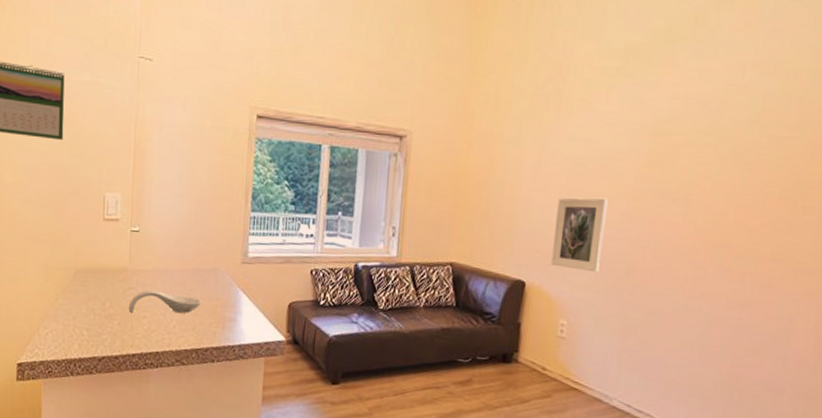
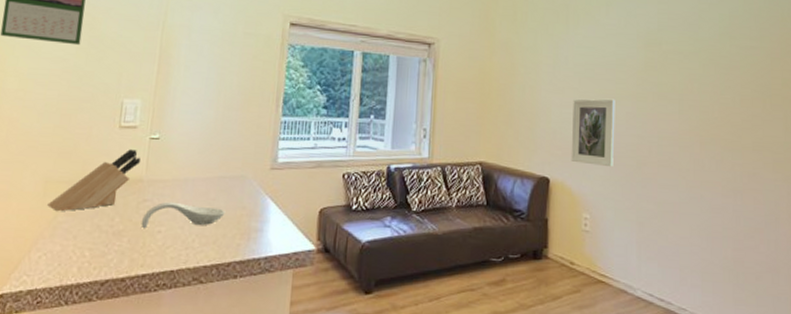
knife block: none [49,241,125,296] -> present [47,149,141,212]

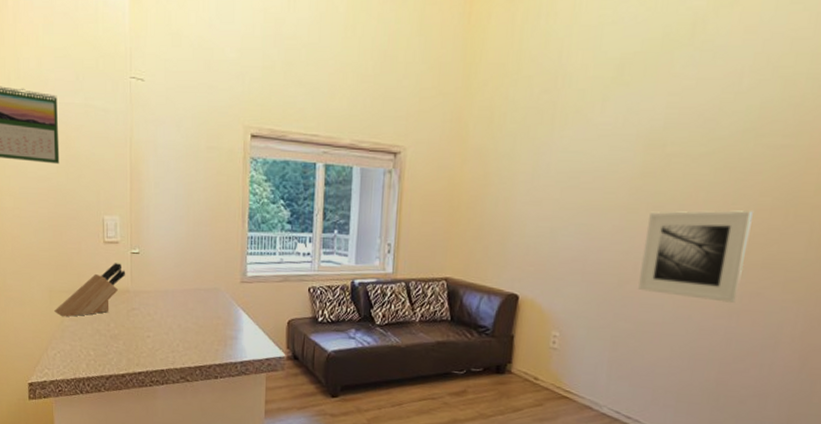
spoon rest: present [141,201,225,229] -> none [132,310,203,334]
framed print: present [571,98,615,168] -> none [543,210,601,285]
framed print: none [653,100,739,182] -> present [637,210,753,303]

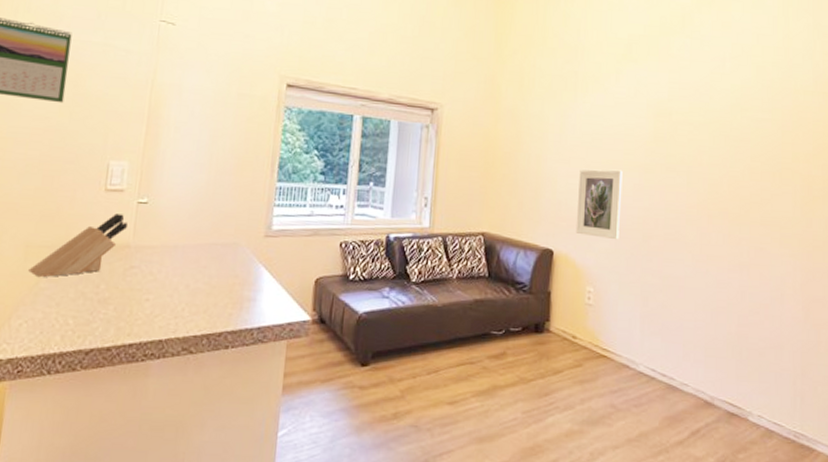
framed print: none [543,210,601,285] -> present [575,169,623,240]
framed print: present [637,210,753,303] -> none [660,172,747,257]

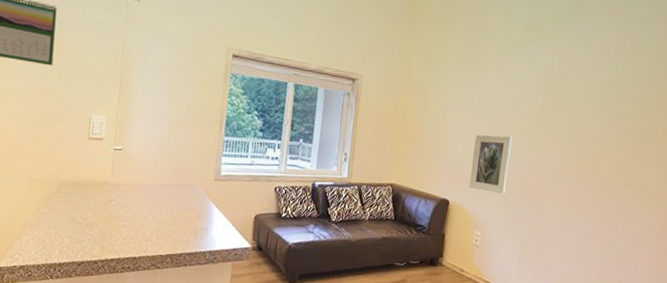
knife block: present [28,213,129,278] -> none [32,157,108,206]

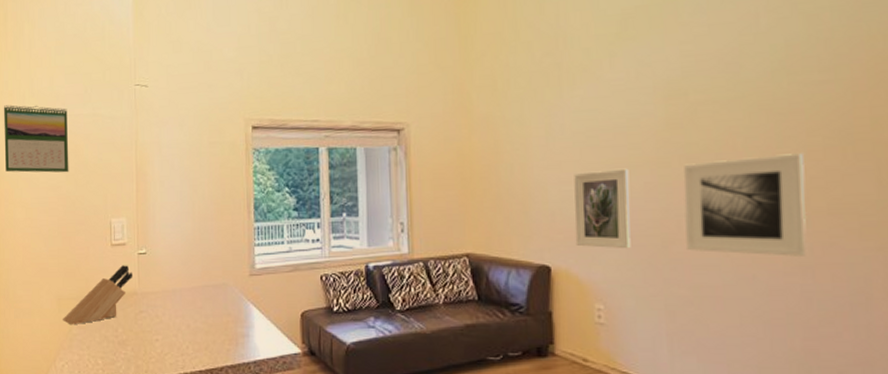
knife block: none [32,157,108,206] -> present [63,265,133,325]
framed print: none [539,139,621,213] -> present [683,153,807,256]

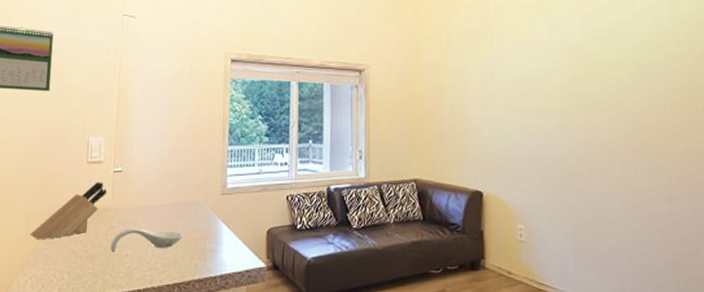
spoon rest: none [140,312,213,338] -> present [110,227,183,253]
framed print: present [574,168,631,249] -> none [501,112,545,179]
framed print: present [683,153,807,256] -> none [584,107,674,188]

